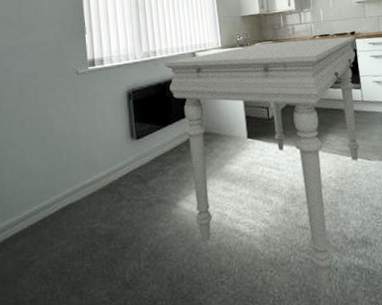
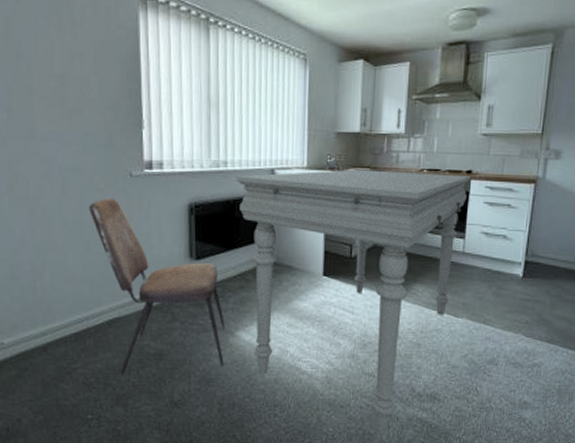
dining chair: none [43,94,169,264] -> present [89,197,226,377]

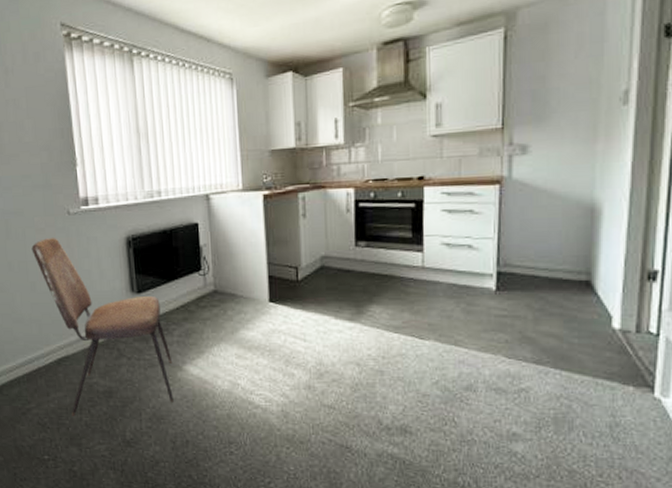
dining table: present [236,169,471,434] -> none [171,182,424,472]

